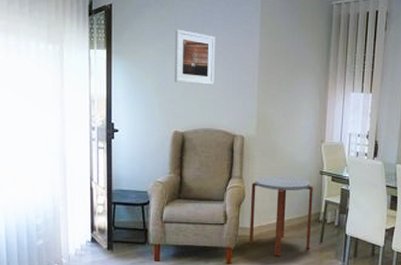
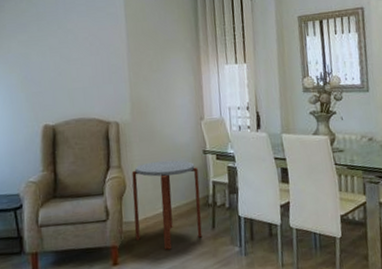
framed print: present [175,29,216,85] -> none [37,19,83,74]

